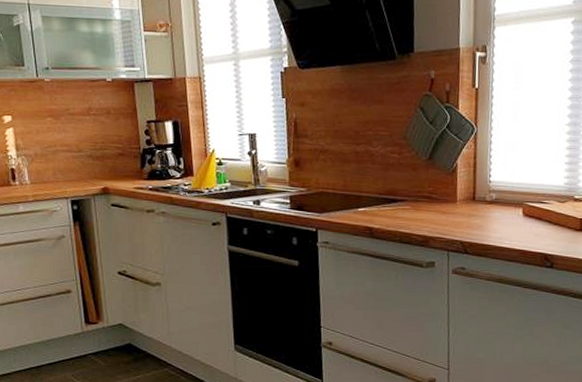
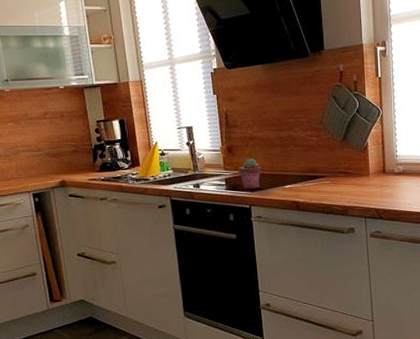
potted succulent: none [306,175,333,210] -> present [238,159,262,190]

